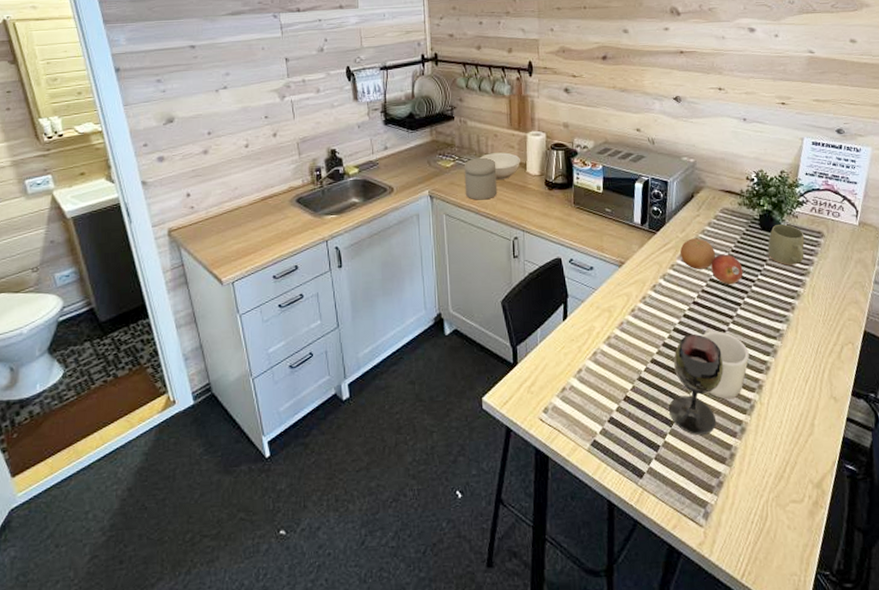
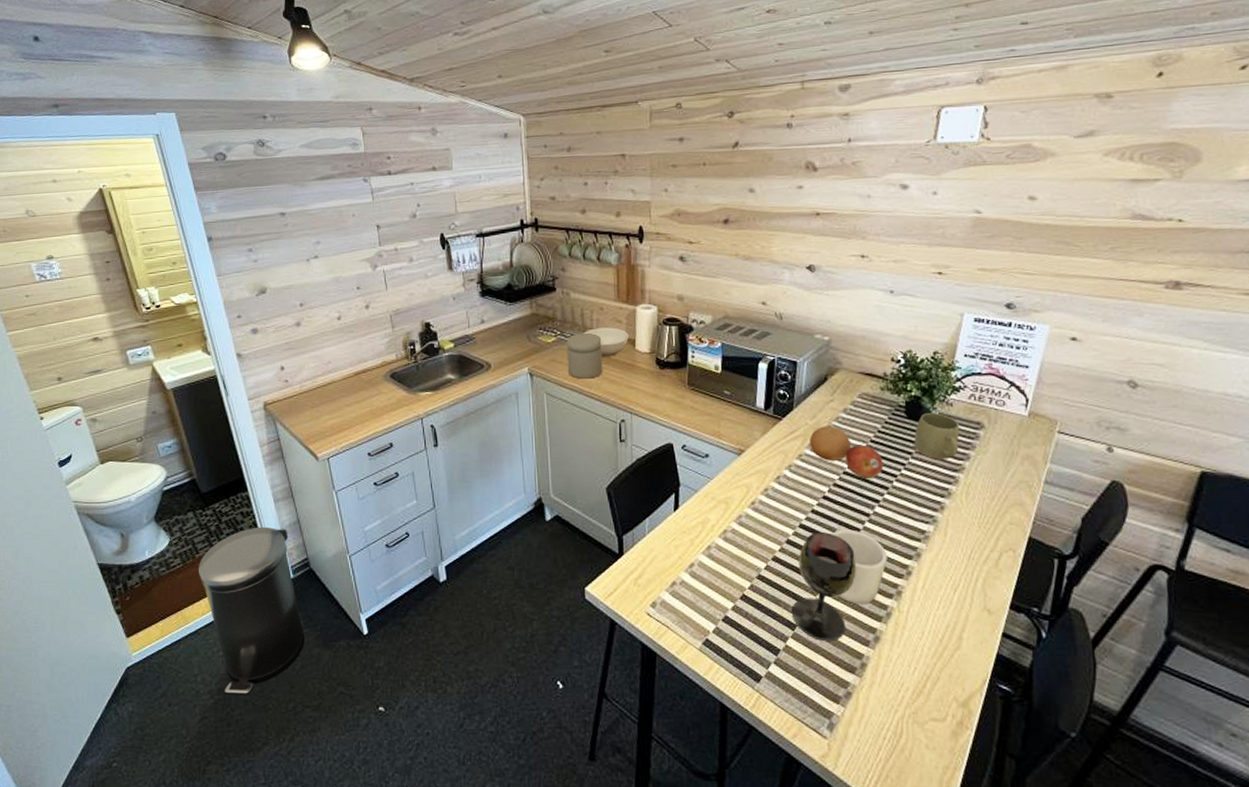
pedal bin: none [94,353,204,531] -> present [199,526,304,695]

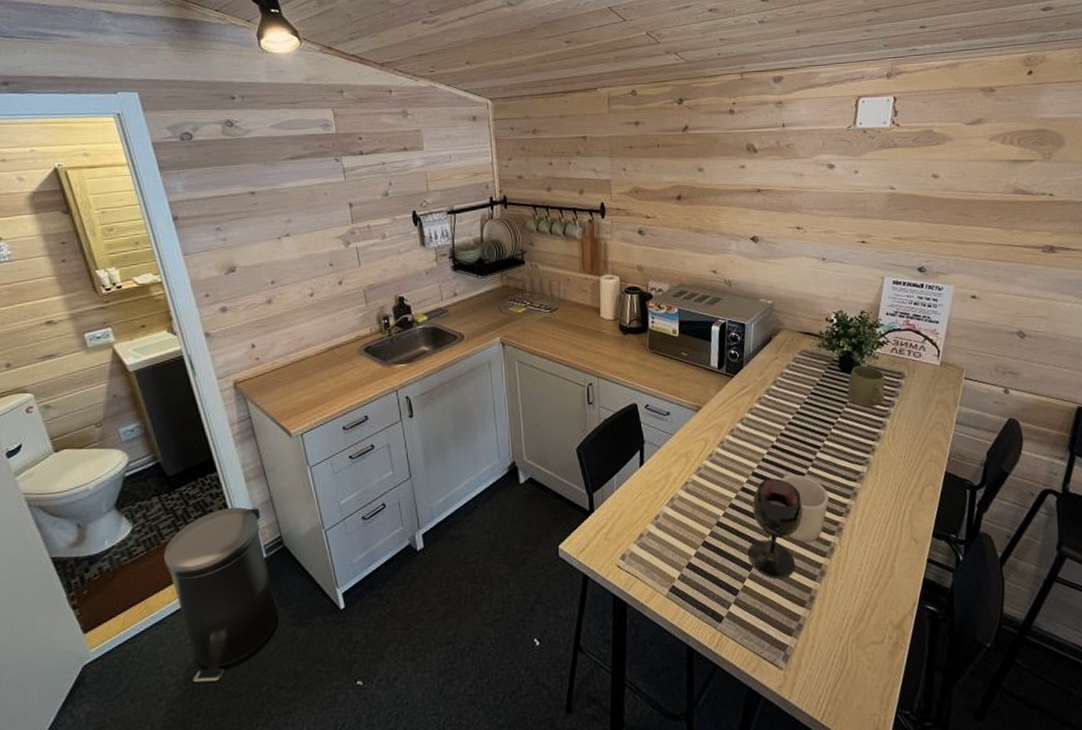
jar: present [566,332,603,379] -> none [535,302,571,347]
bowl: present [583,327,629,357] -> none [551,297,594,325]
fruit: present [810,426,852,461] -> none [758,381,795,413]
fruit: present [845,444,884,480] -> none [790,396,823,428]

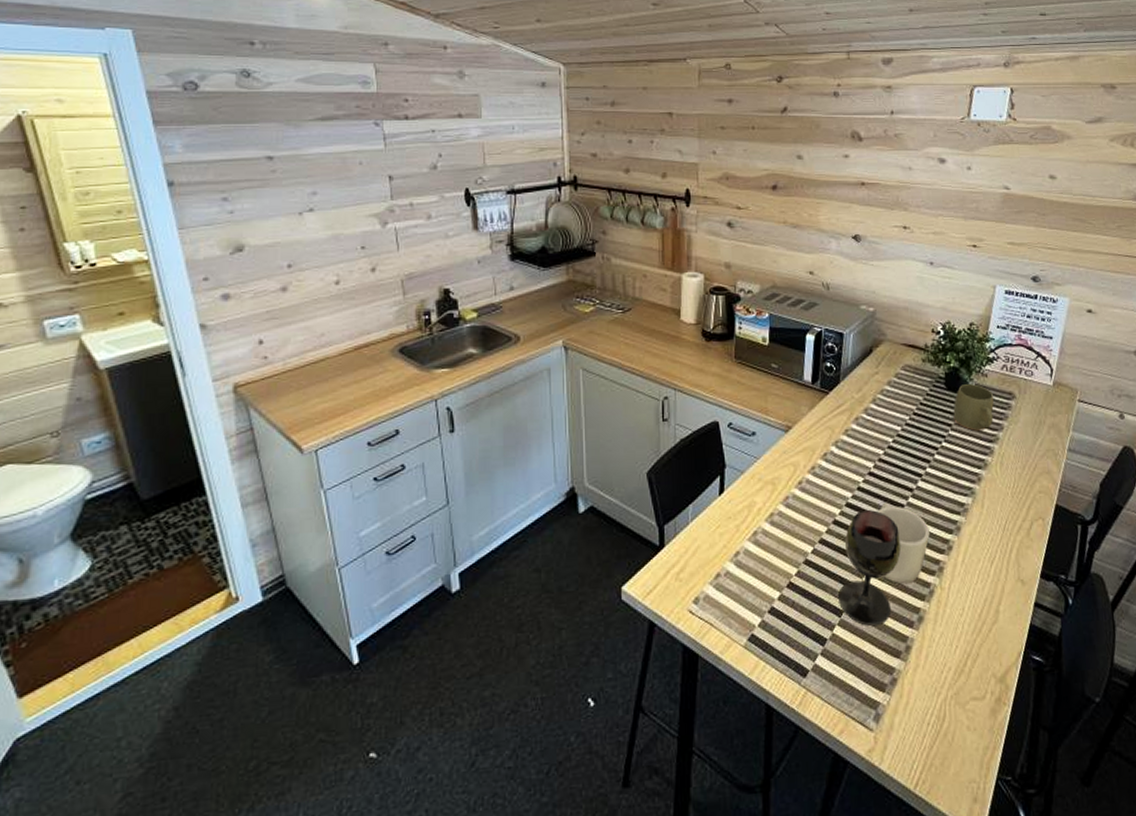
pedal bin: present [164,507,278,684] -> none [131,538,275,761]

